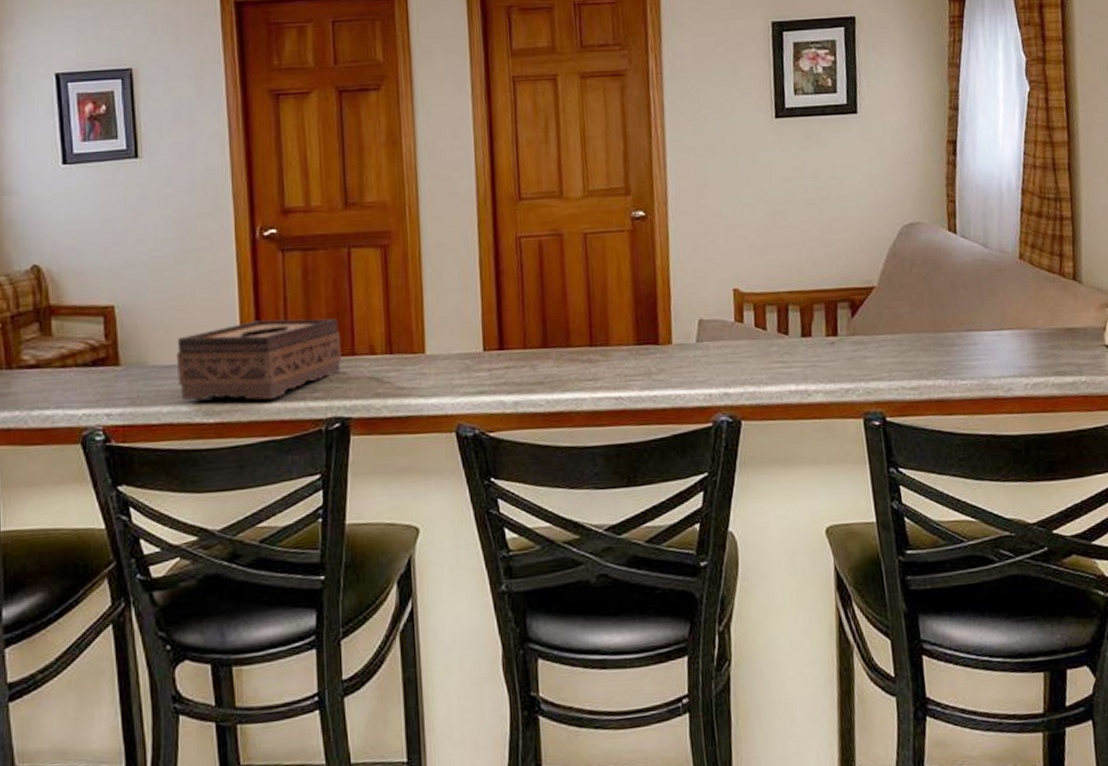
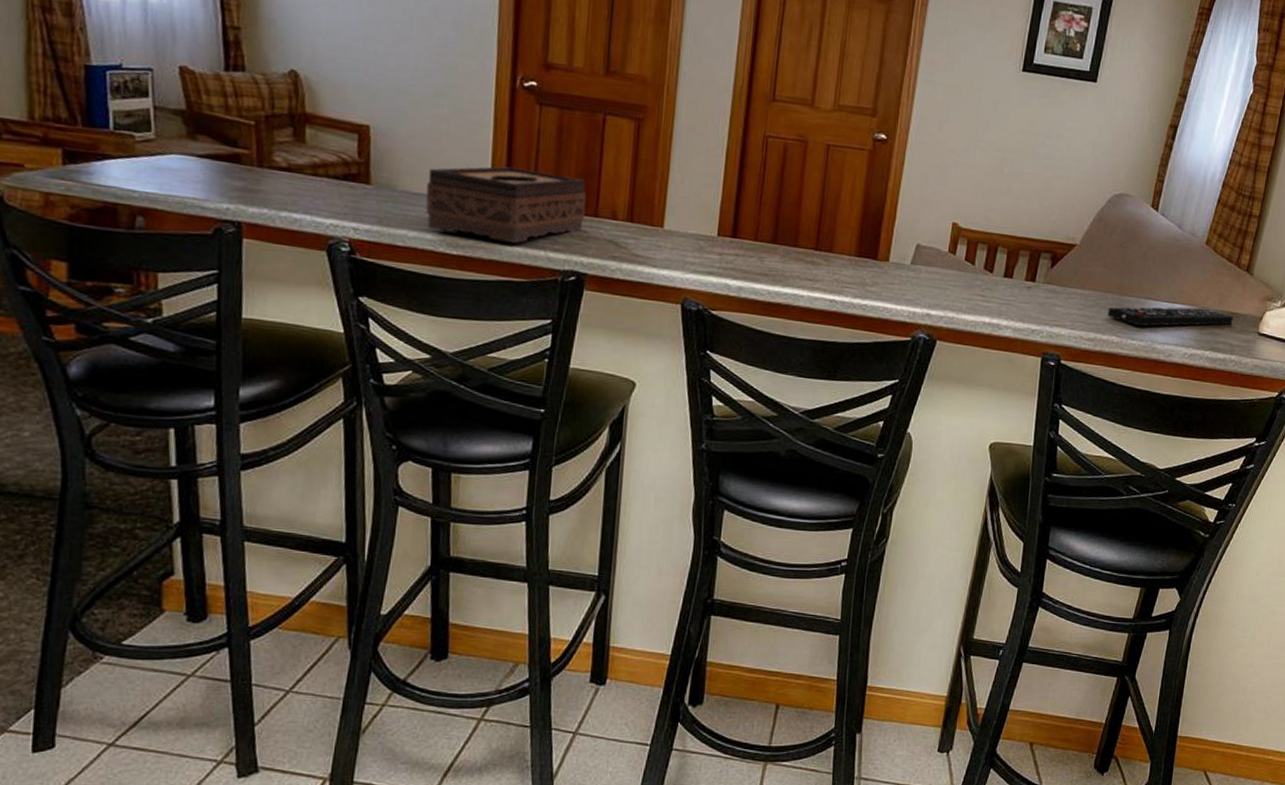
remote control: none [926,329,1073,364] -> present [1107,307,1234,327]

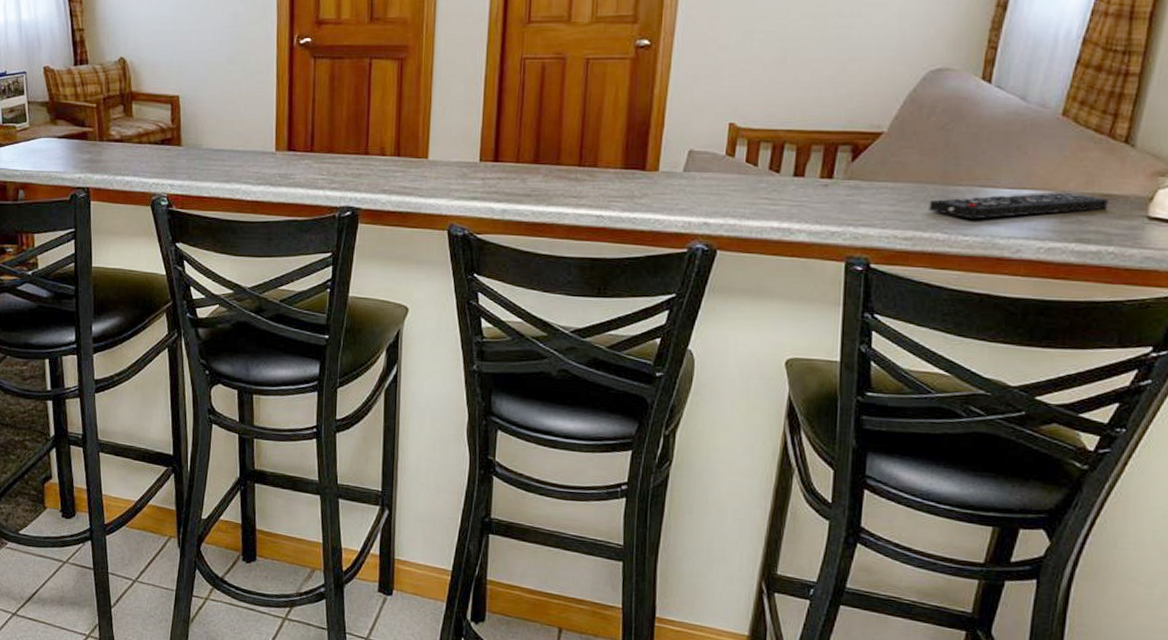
tissue box: present [425,166,586,243] -> none [224,118,357,185]

